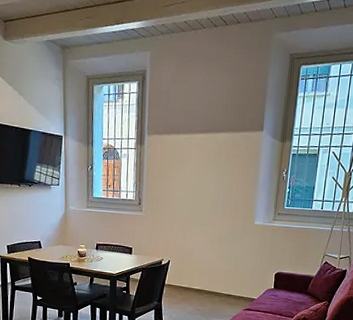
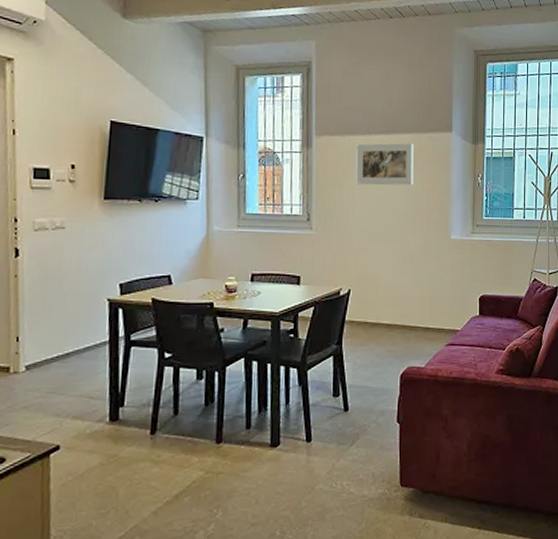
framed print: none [178,141,228,178] -> present [356,143,414,186]

